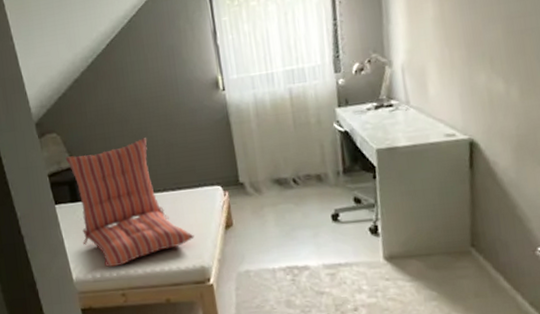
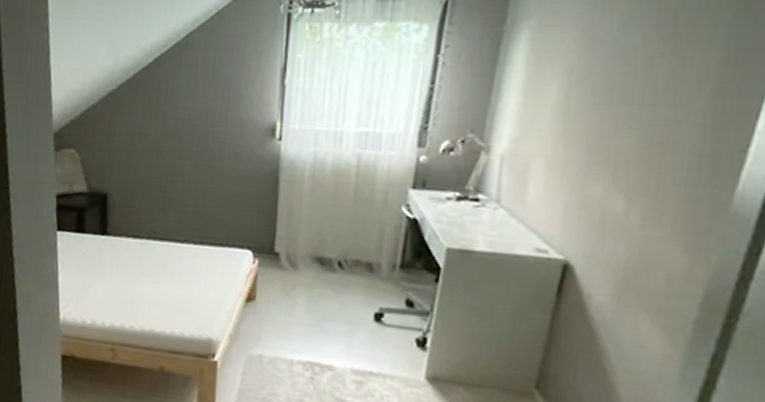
seat cushion: present [65,138,194,267] -> none [79,176,208,317]

